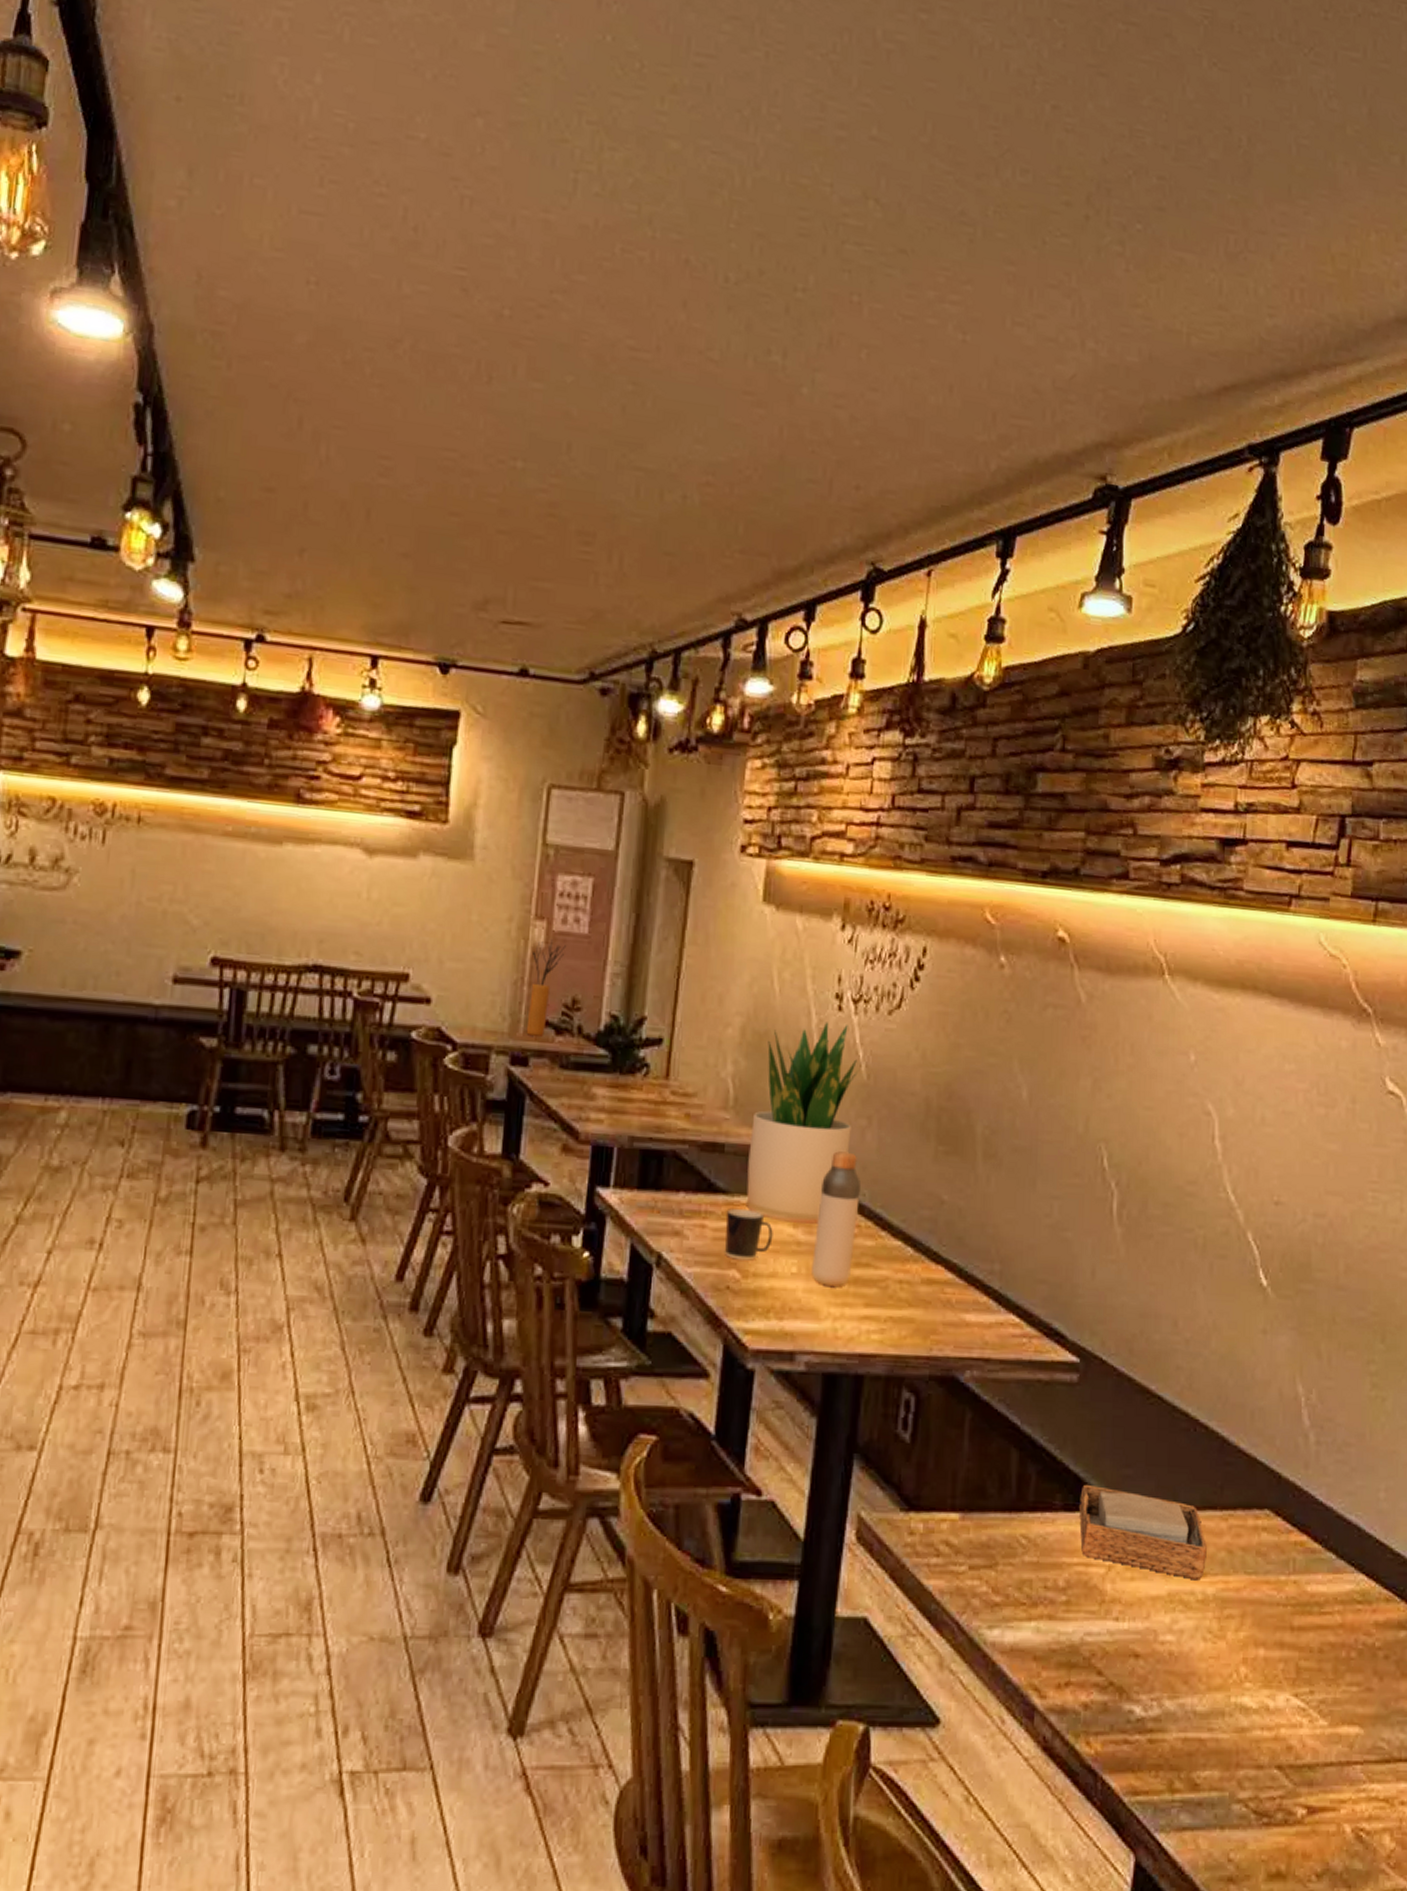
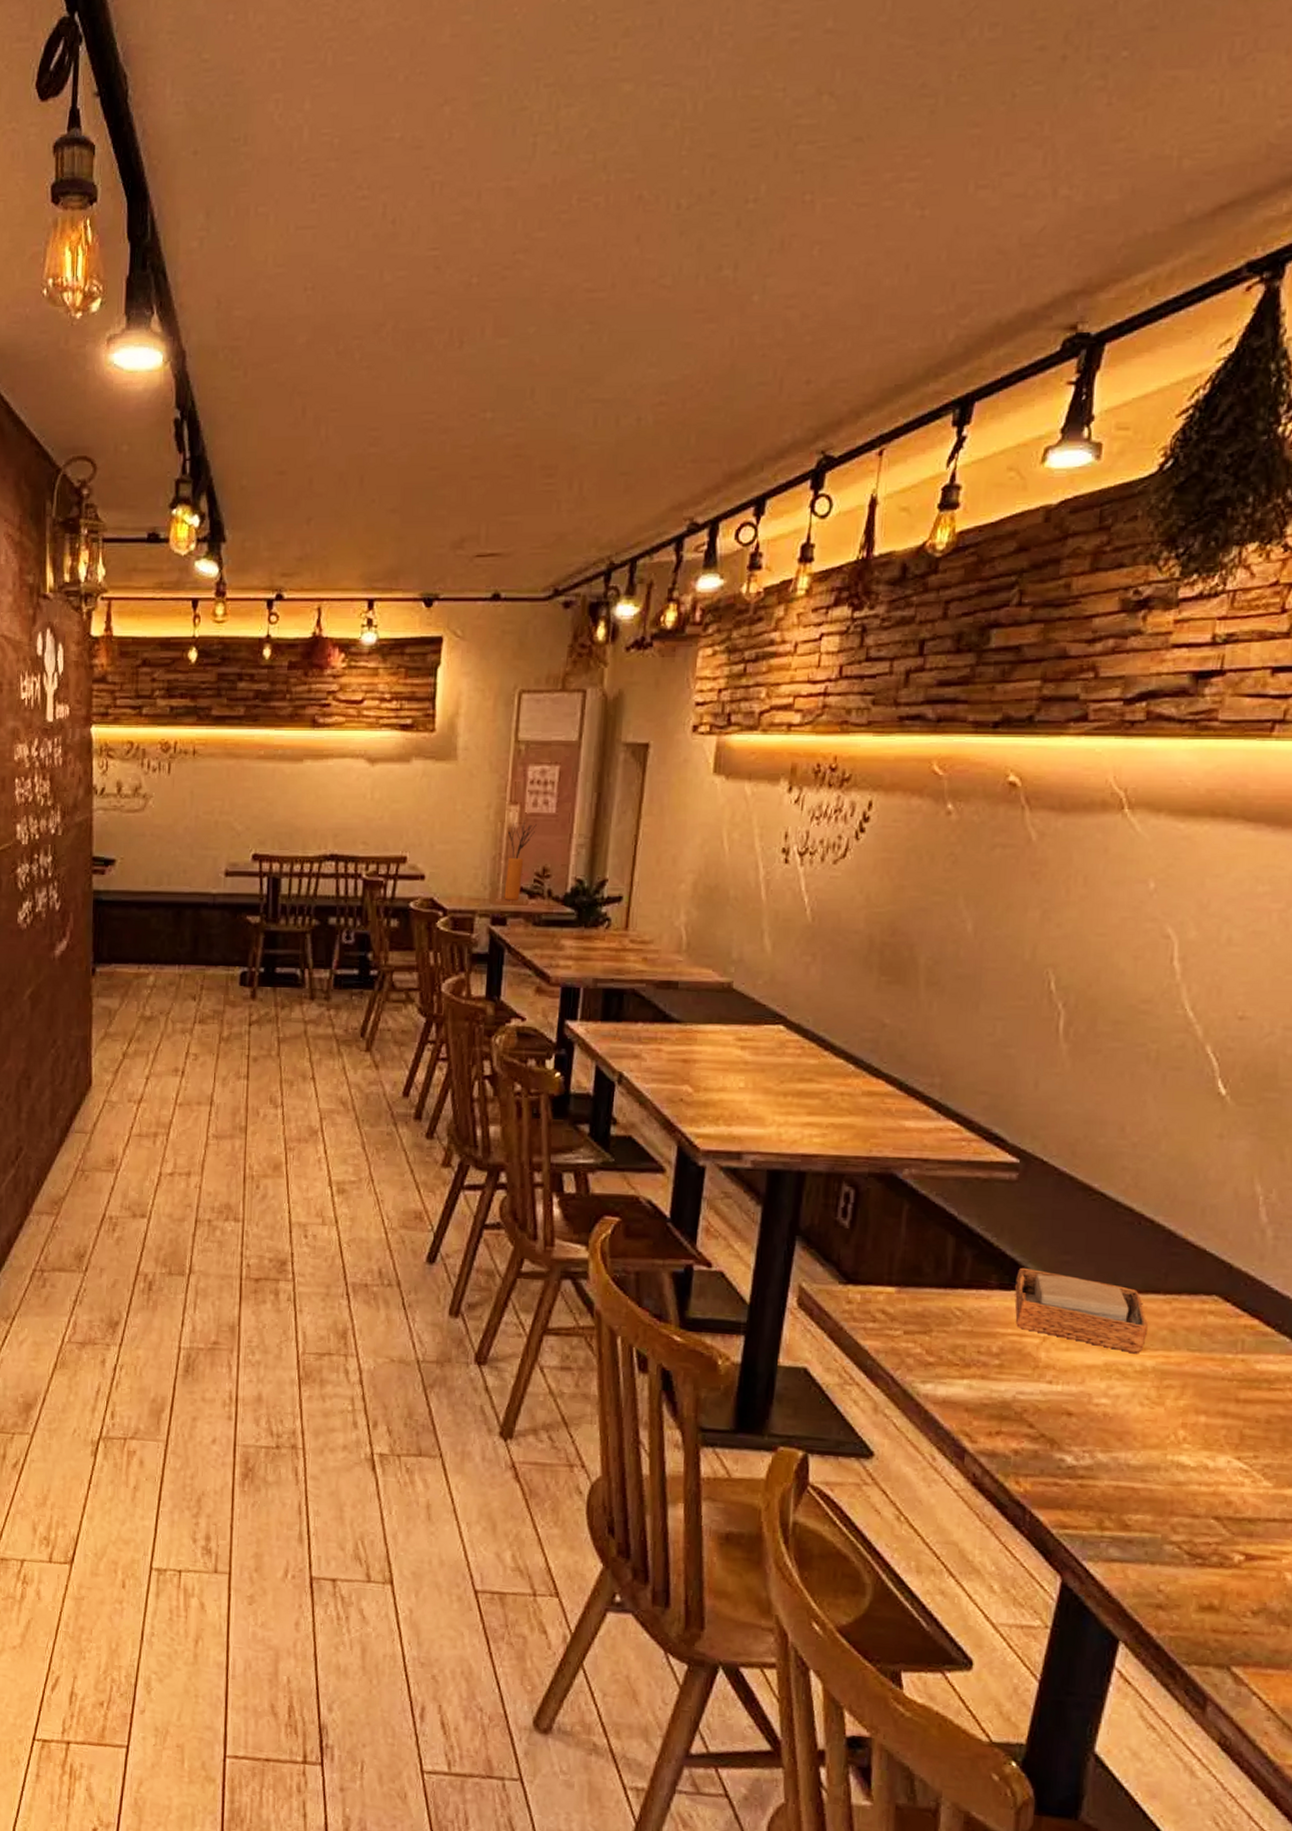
mug: present [724,1208,773,1261] -> none [678,1034,723,1078]
planter: present [746,1022,860,1226] -> none [698,874,805,1048]
bottle: present [812,1151,860,1287] -> none [758,984,805,1098]

